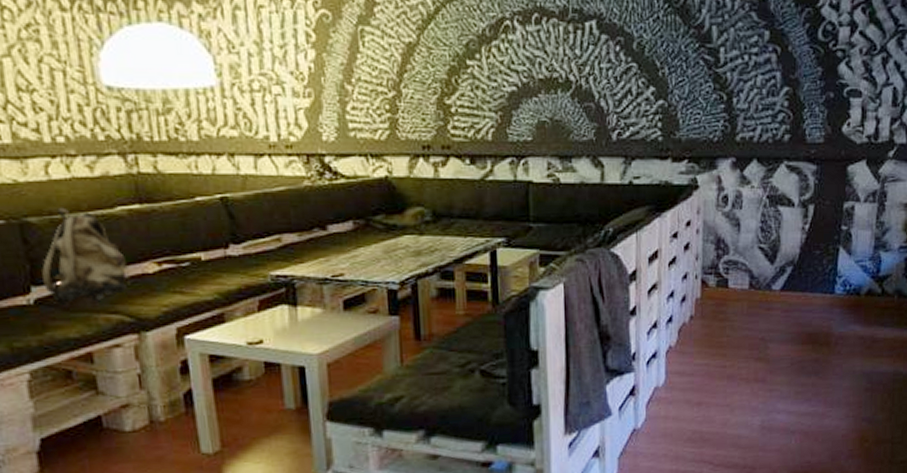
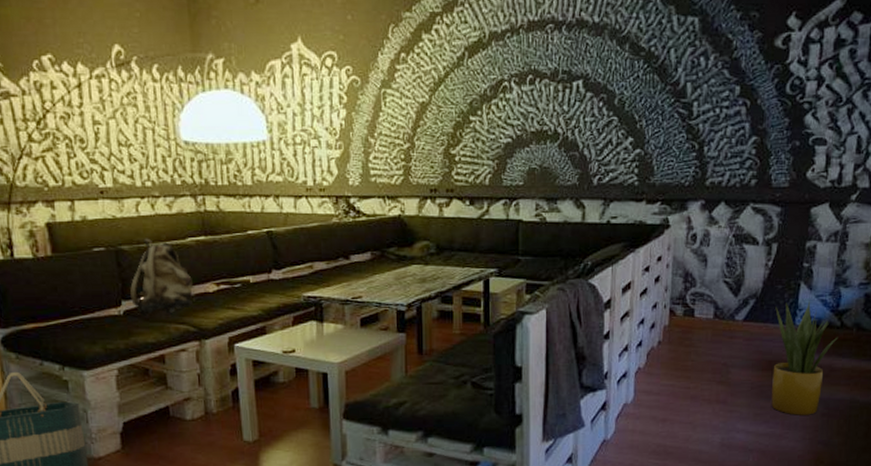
planter: none [813,266,879,392] -> present [771,300,838,415]

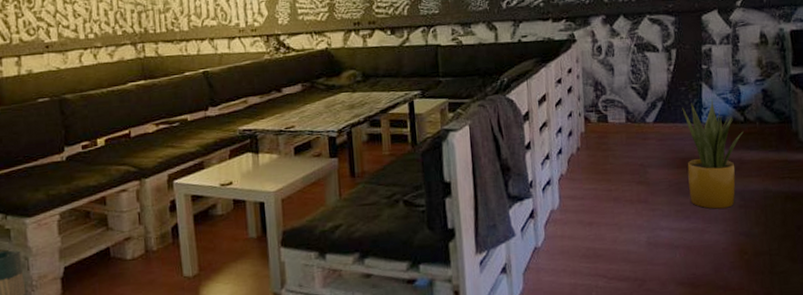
backpack: present [129,238,195,315] -> none [72,86,135,159]

